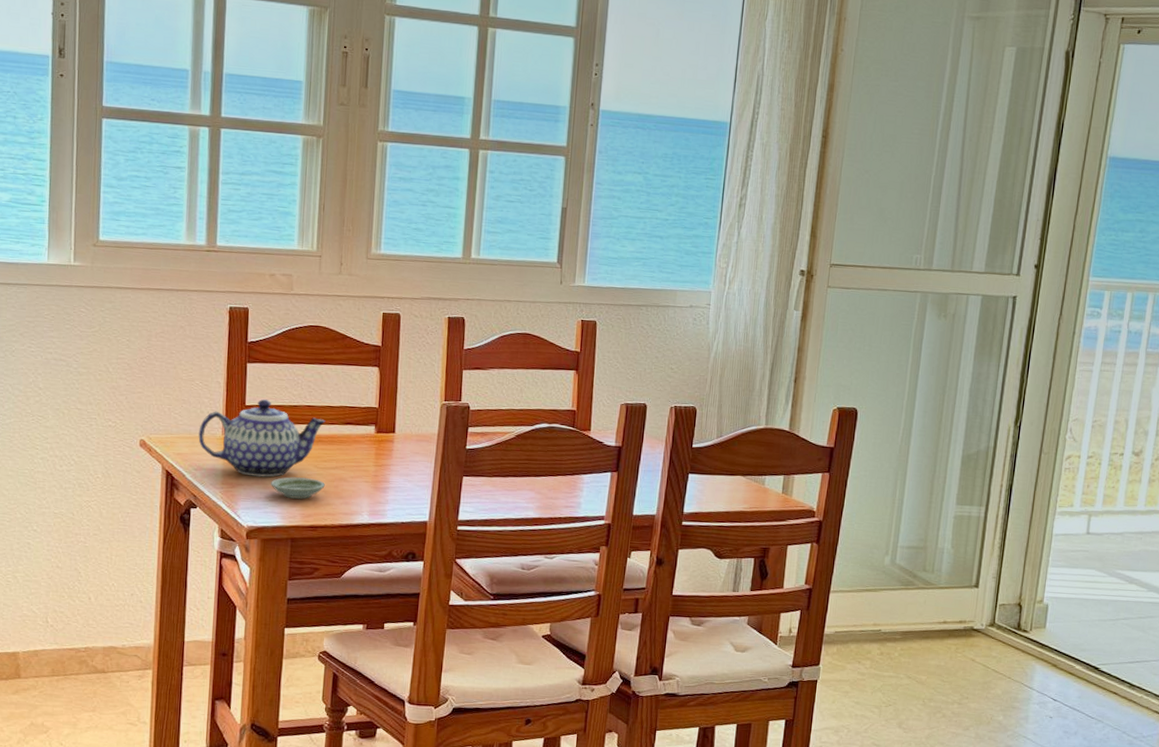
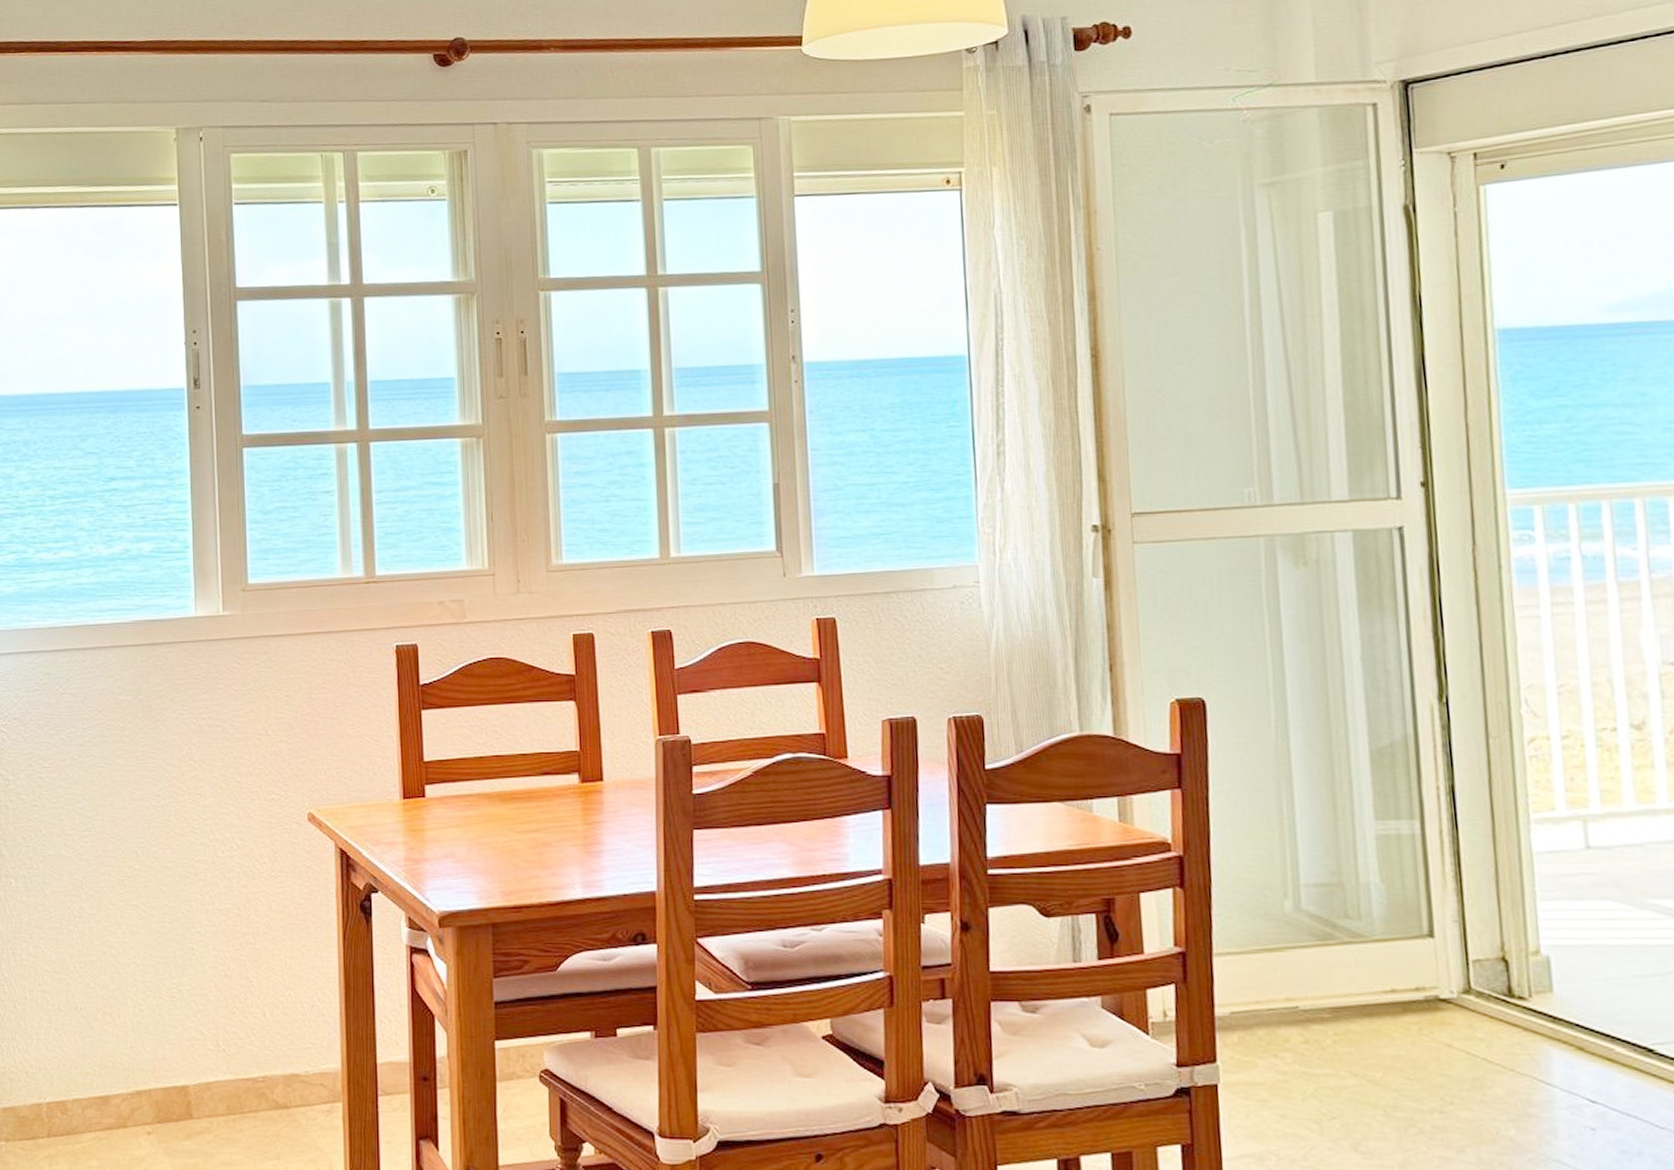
teapot: present [198,399,326,477] -> none [373,753,519,848]
saucer: present [271,477,325,499] -> none [462,846,526,873]

